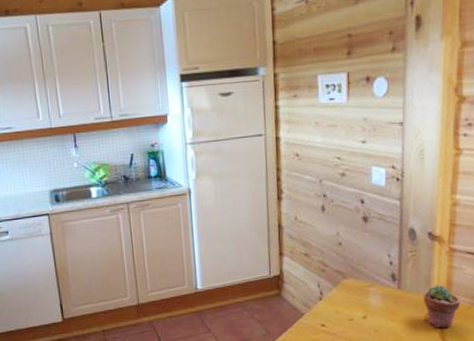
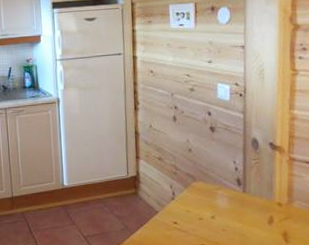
potted succulent: present [424,284,461,329] -> none [267,189,301,231]

